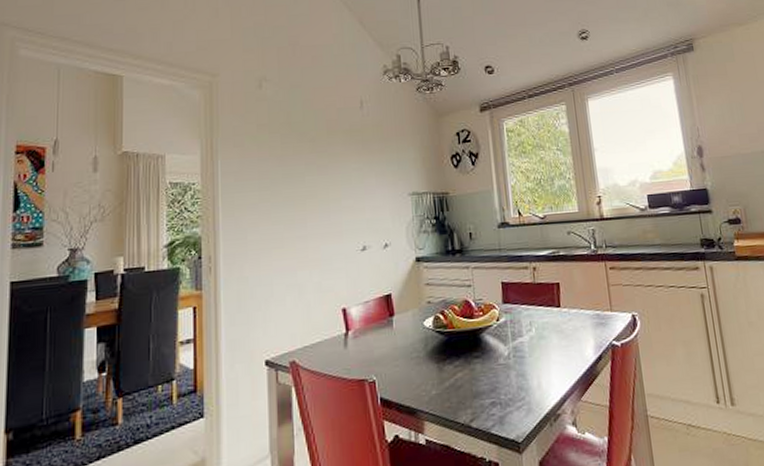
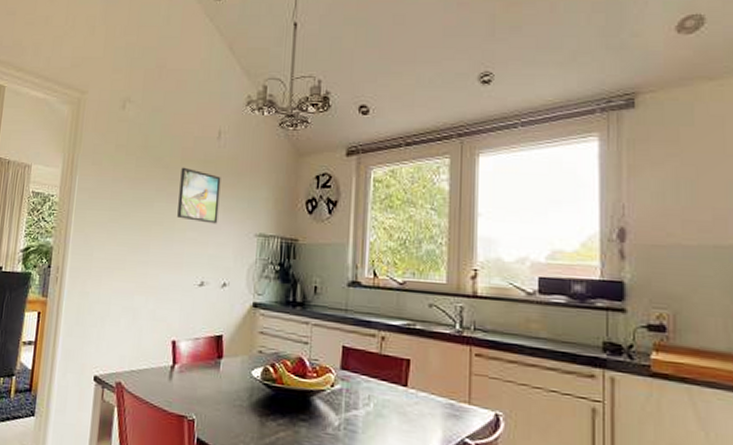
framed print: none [328,138,371,190] -> present [177,167,221,224]

